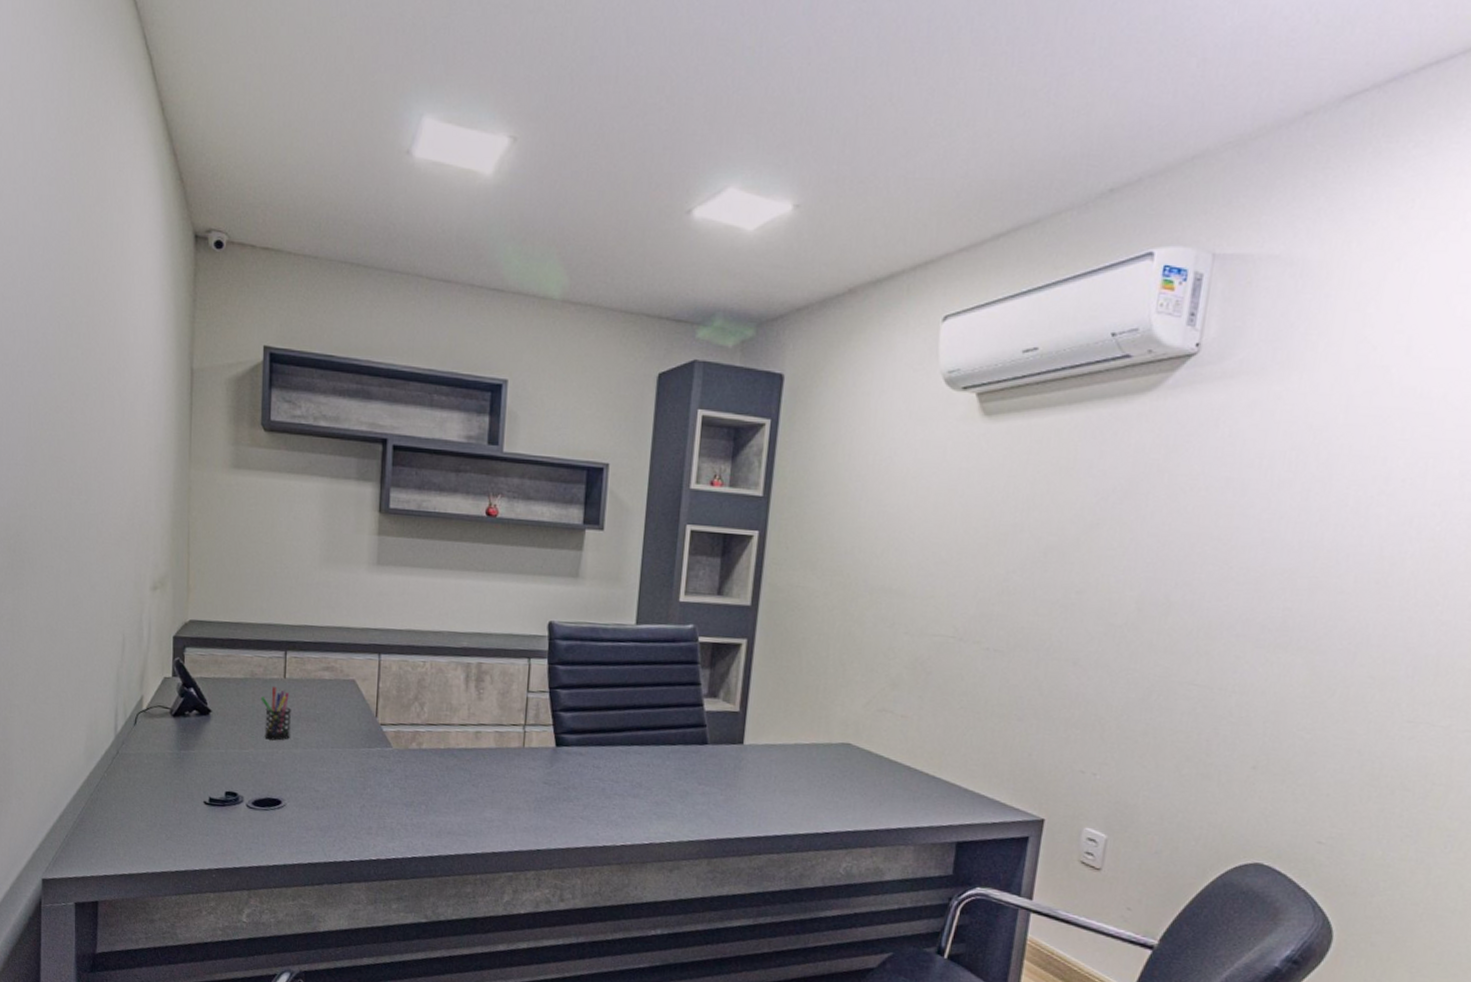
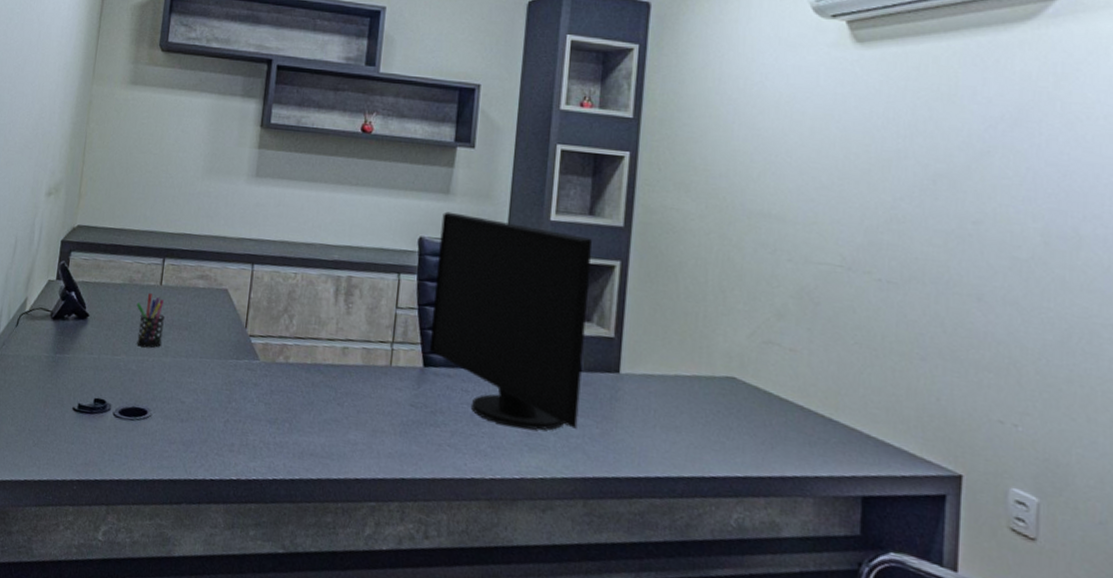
computer monitor: none [561,595,720,800] -> present [429,211,592,430]

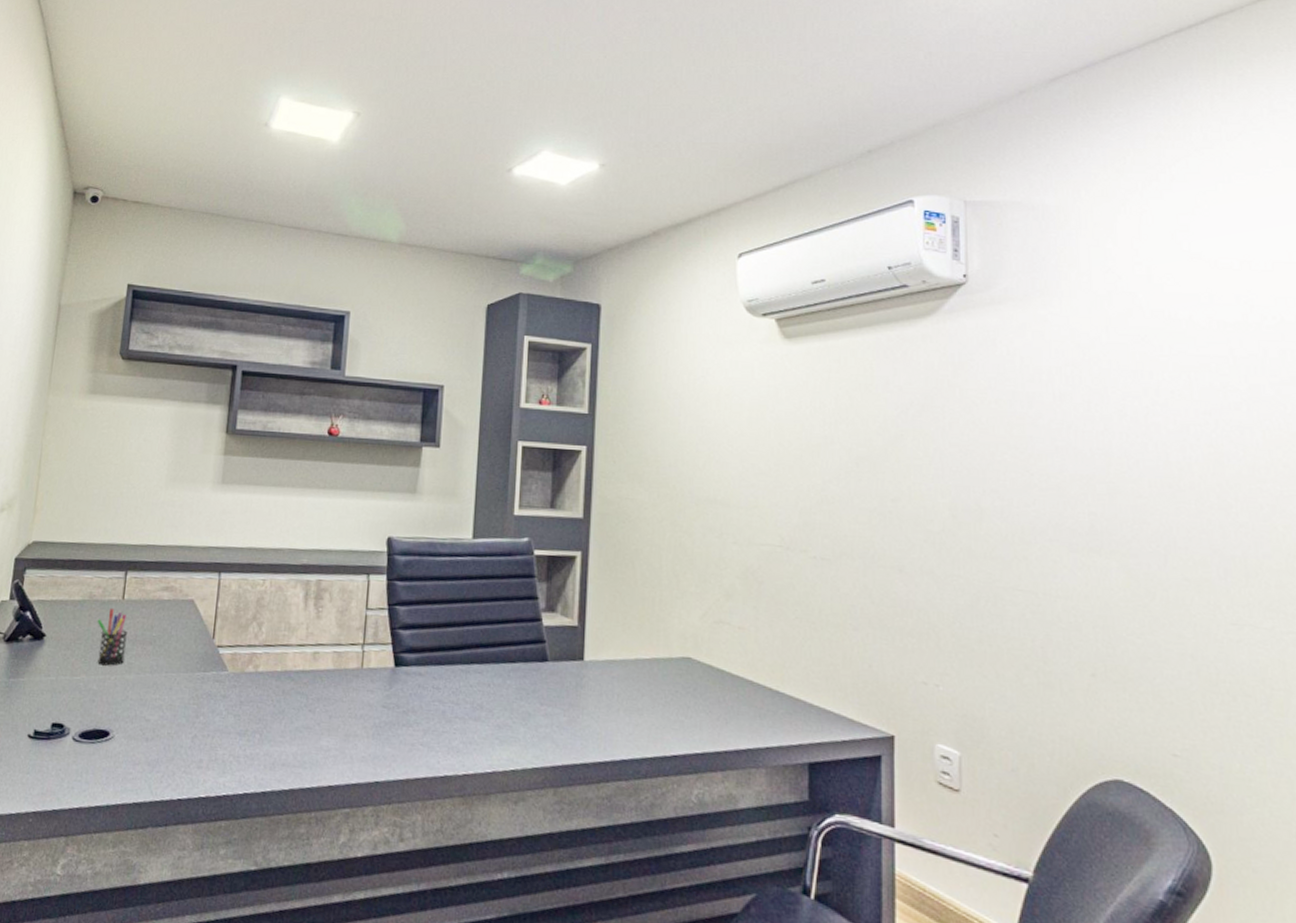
computer monitor: present [429,211,592,430] -> none [399,510,554,723]

